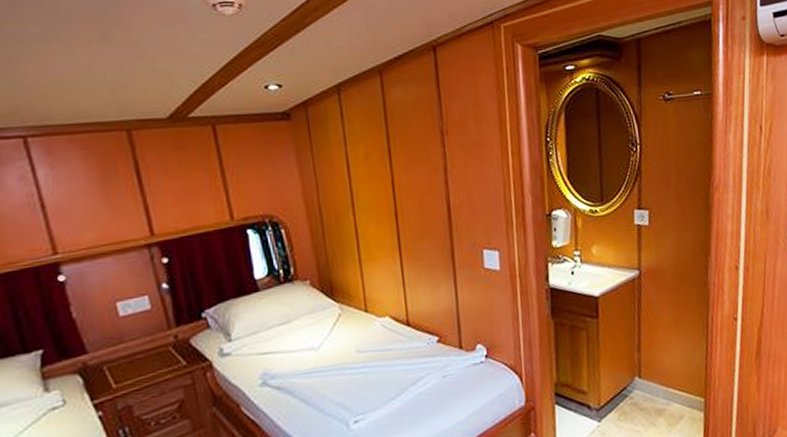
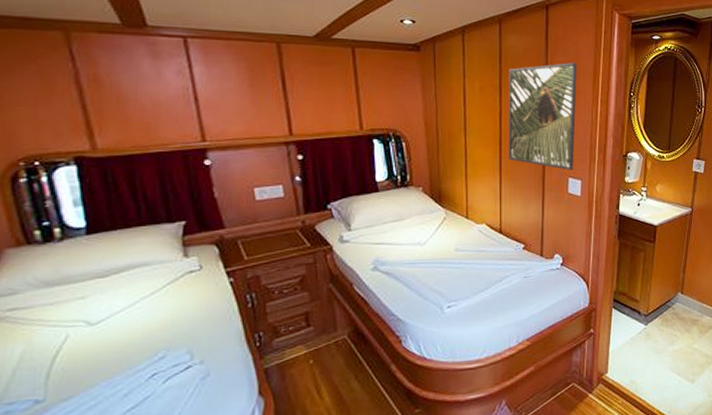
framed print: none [397,109,488,241] -> present [508,62,577,170]

